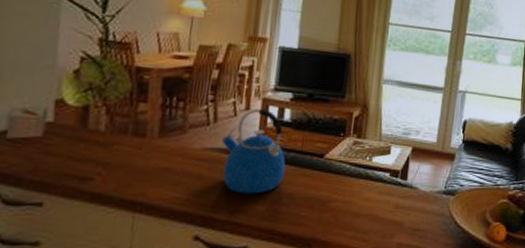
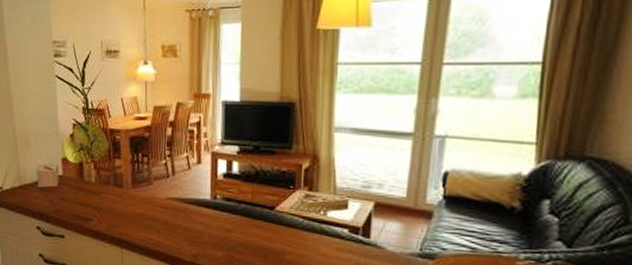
kettle: present [221,108,286,194] -> none [180,161,238,241]

